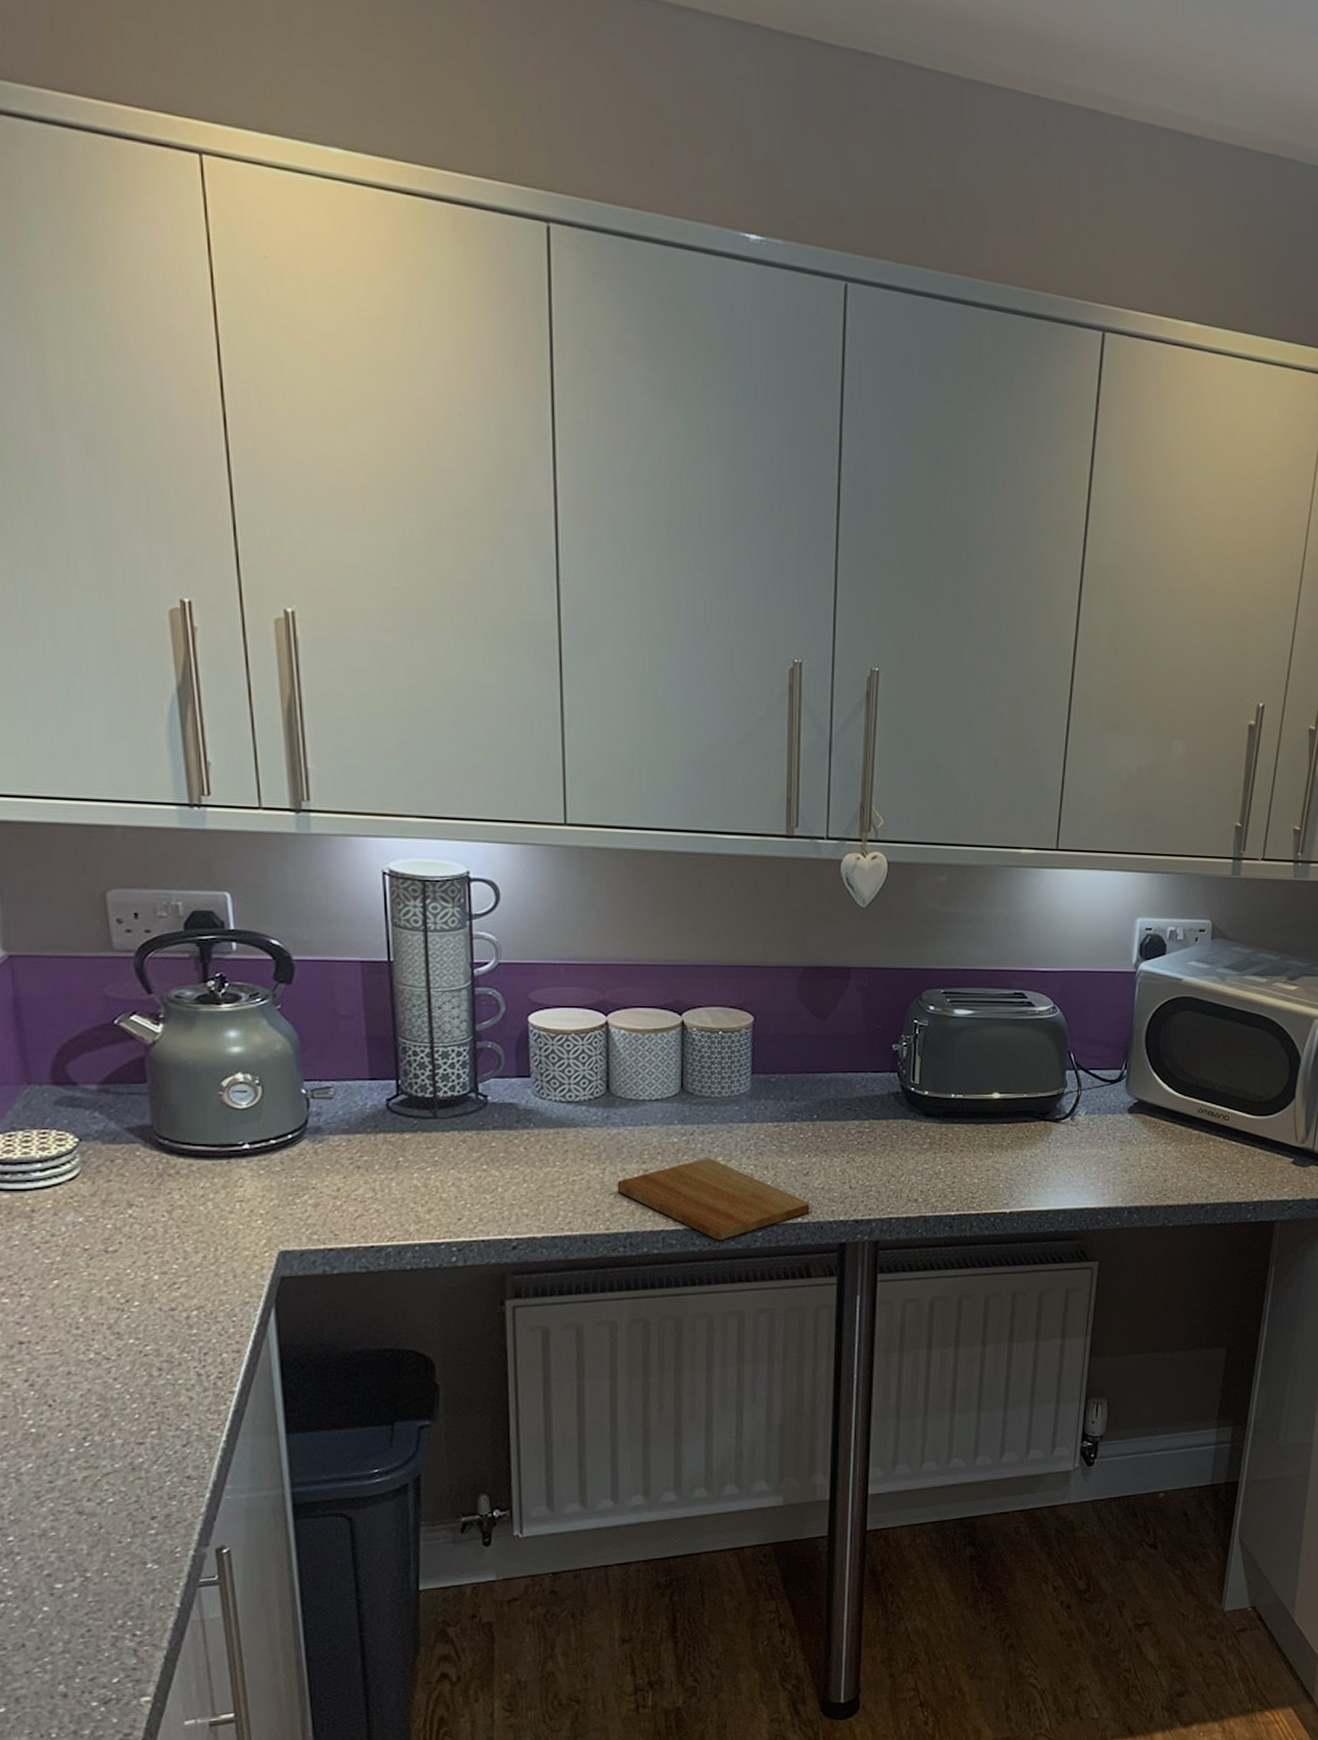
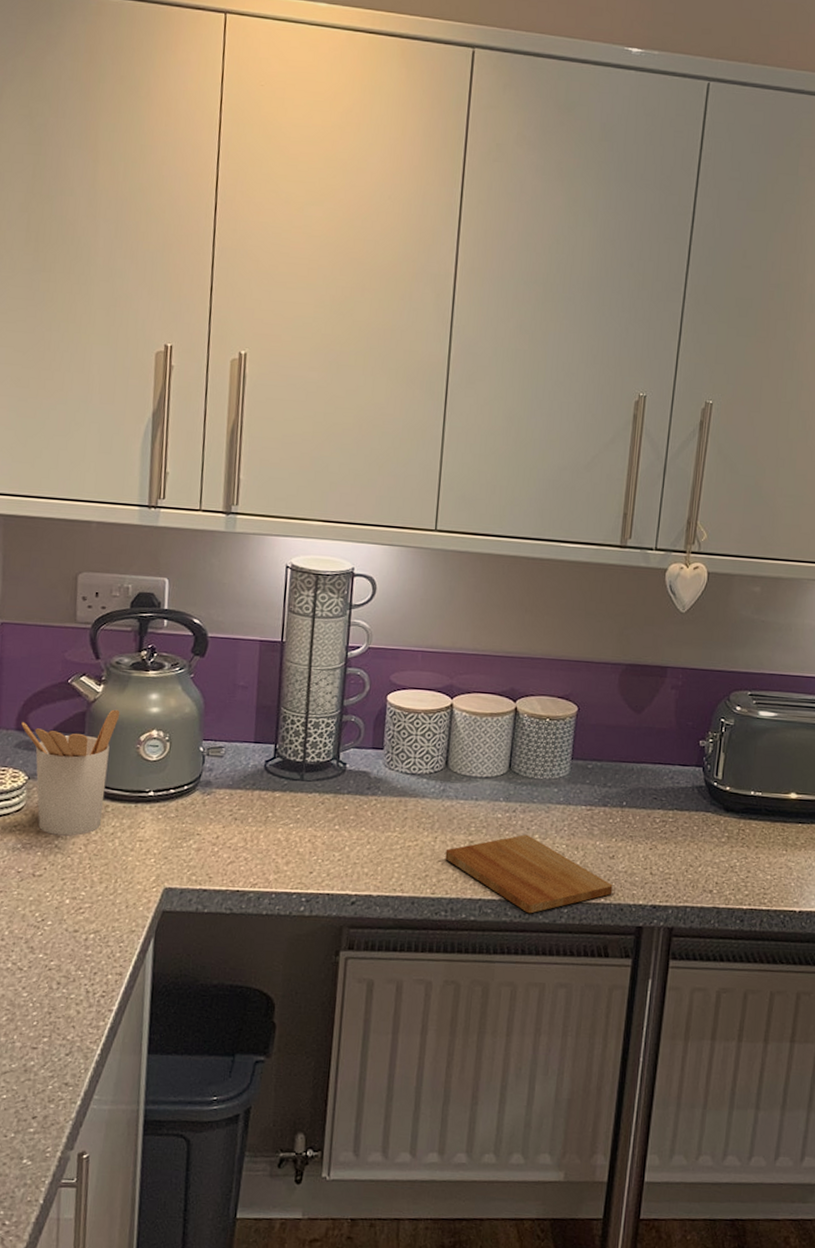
utensil holder: none [58,1052,191,1203] -> present [21,709,120,836]

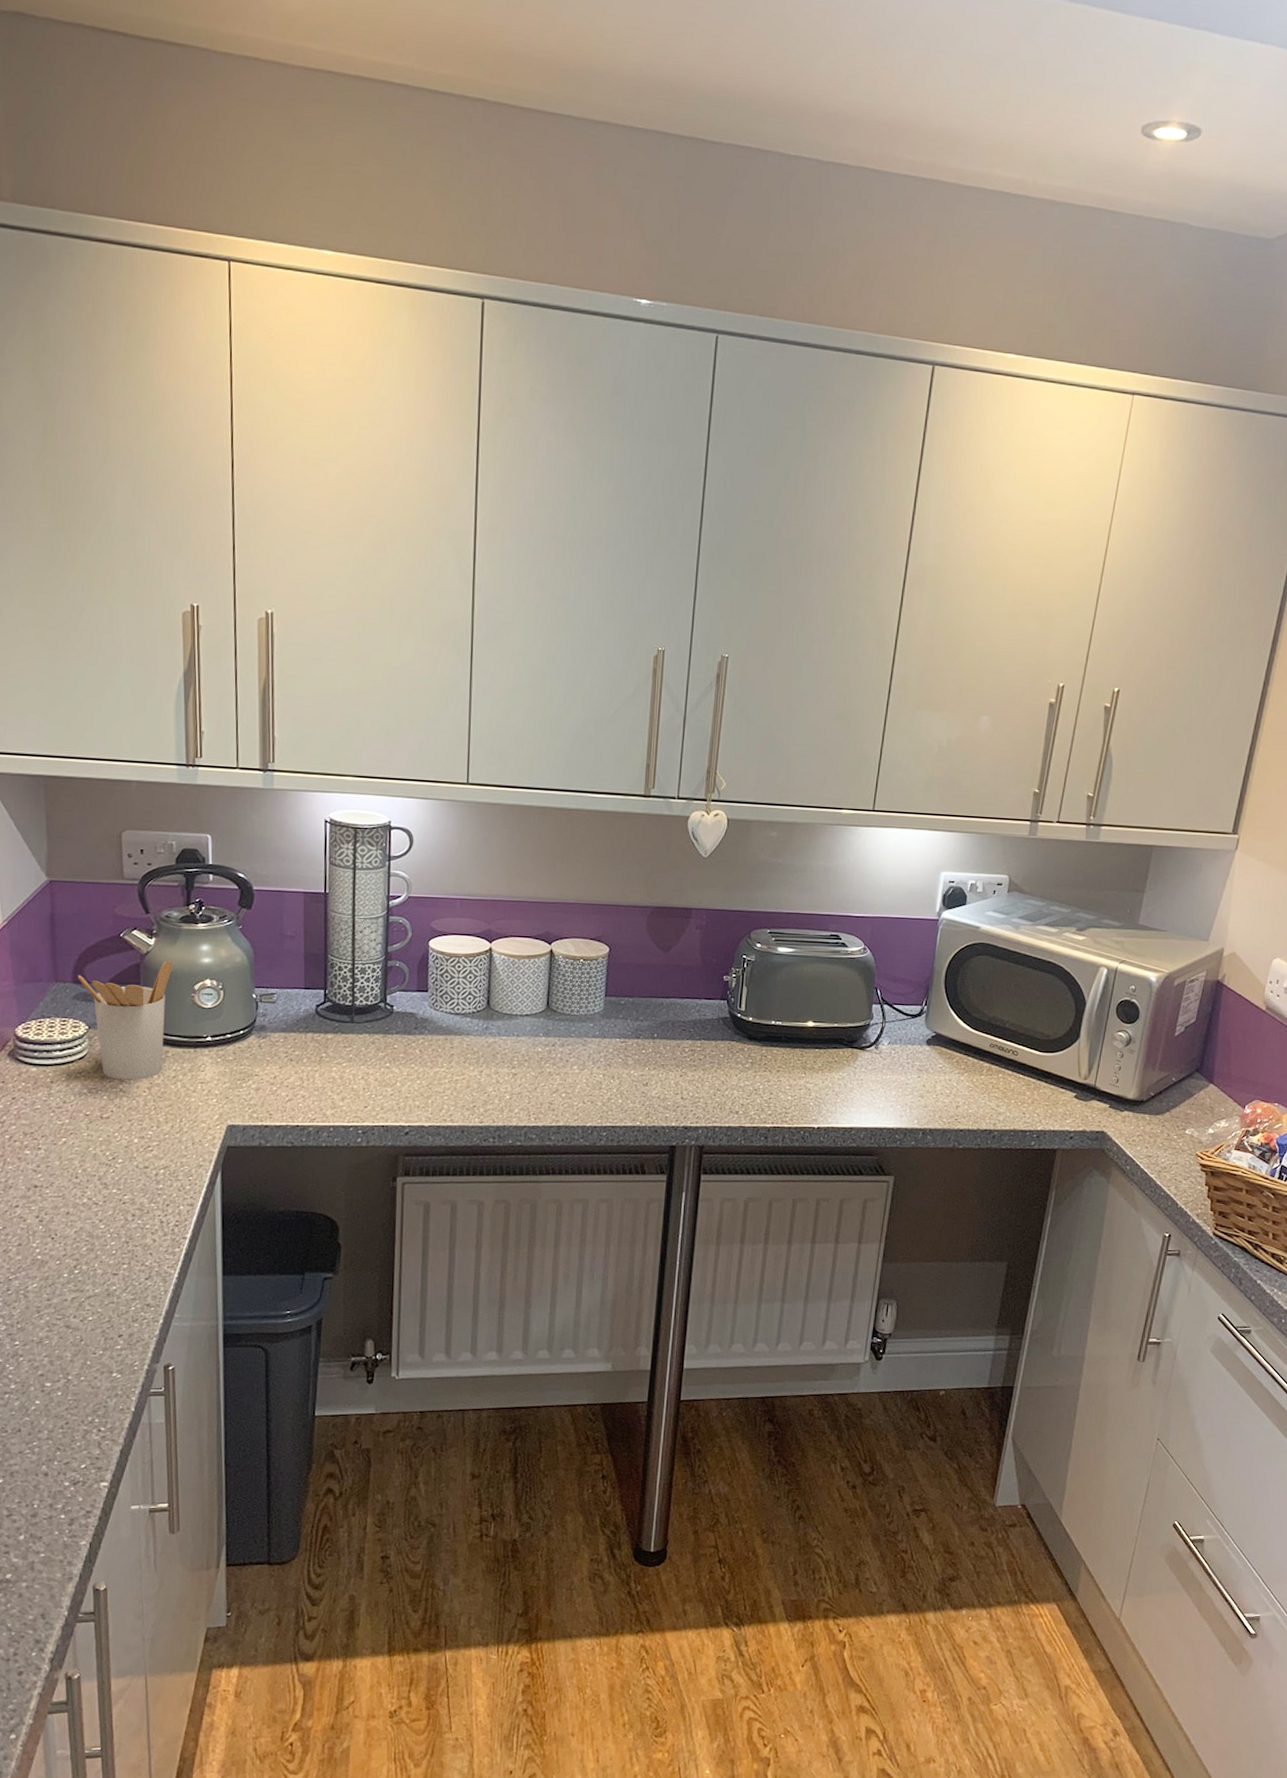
cutting board: present [445,834,613,914] -> none [491,1066,647,1138]

